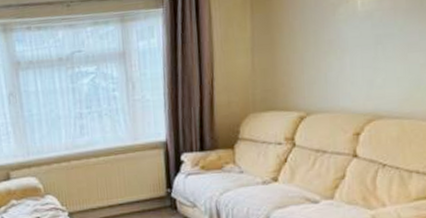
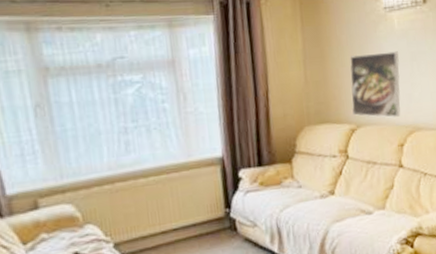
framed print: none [302,35,360,105] -> present [350,51,401,117]

